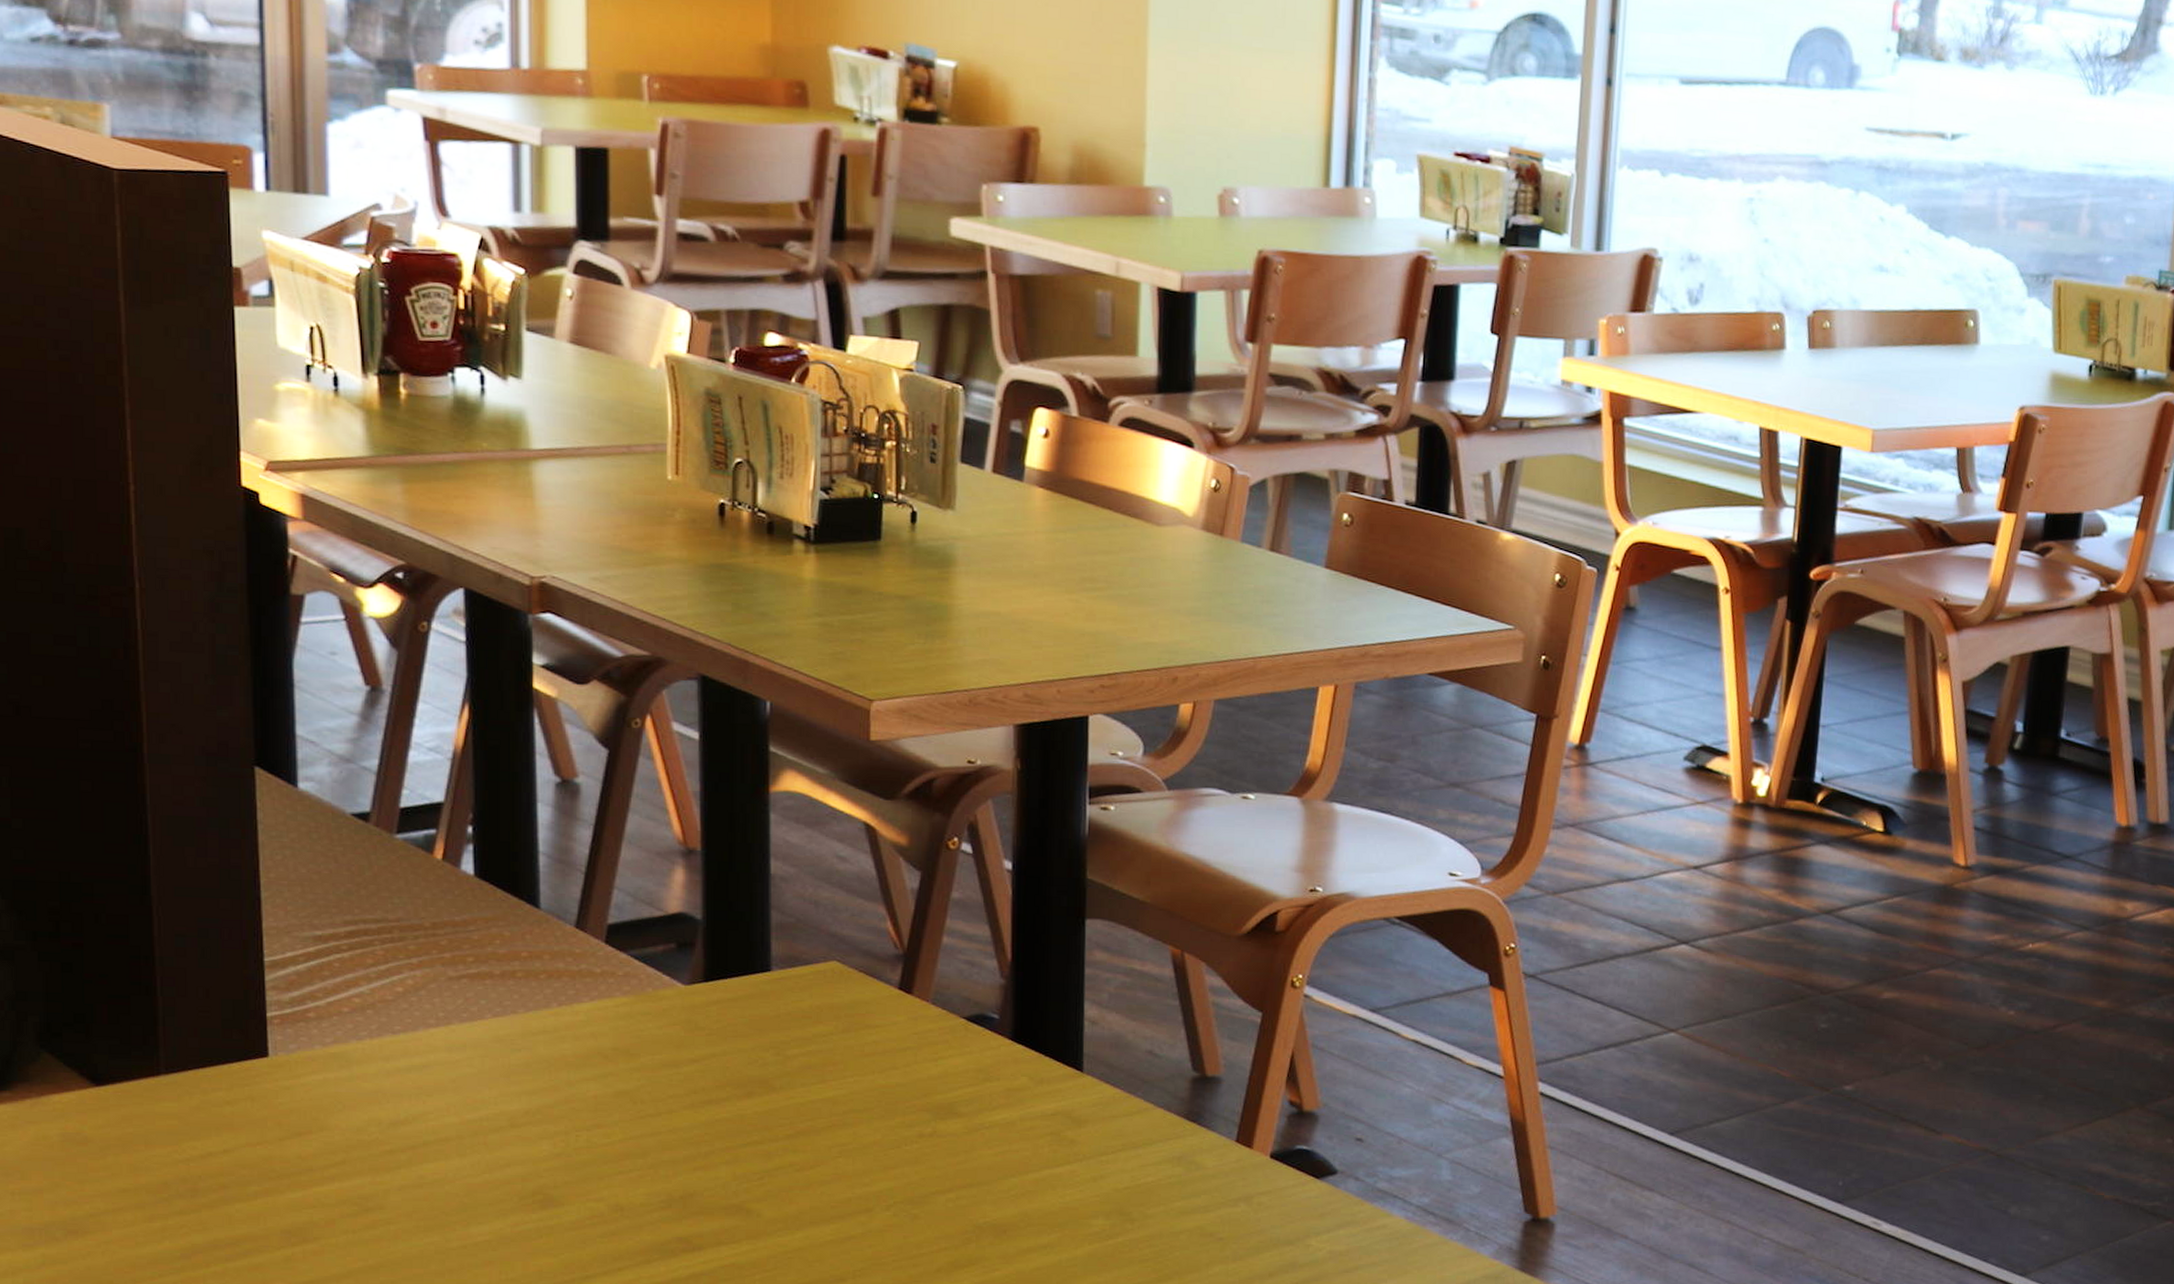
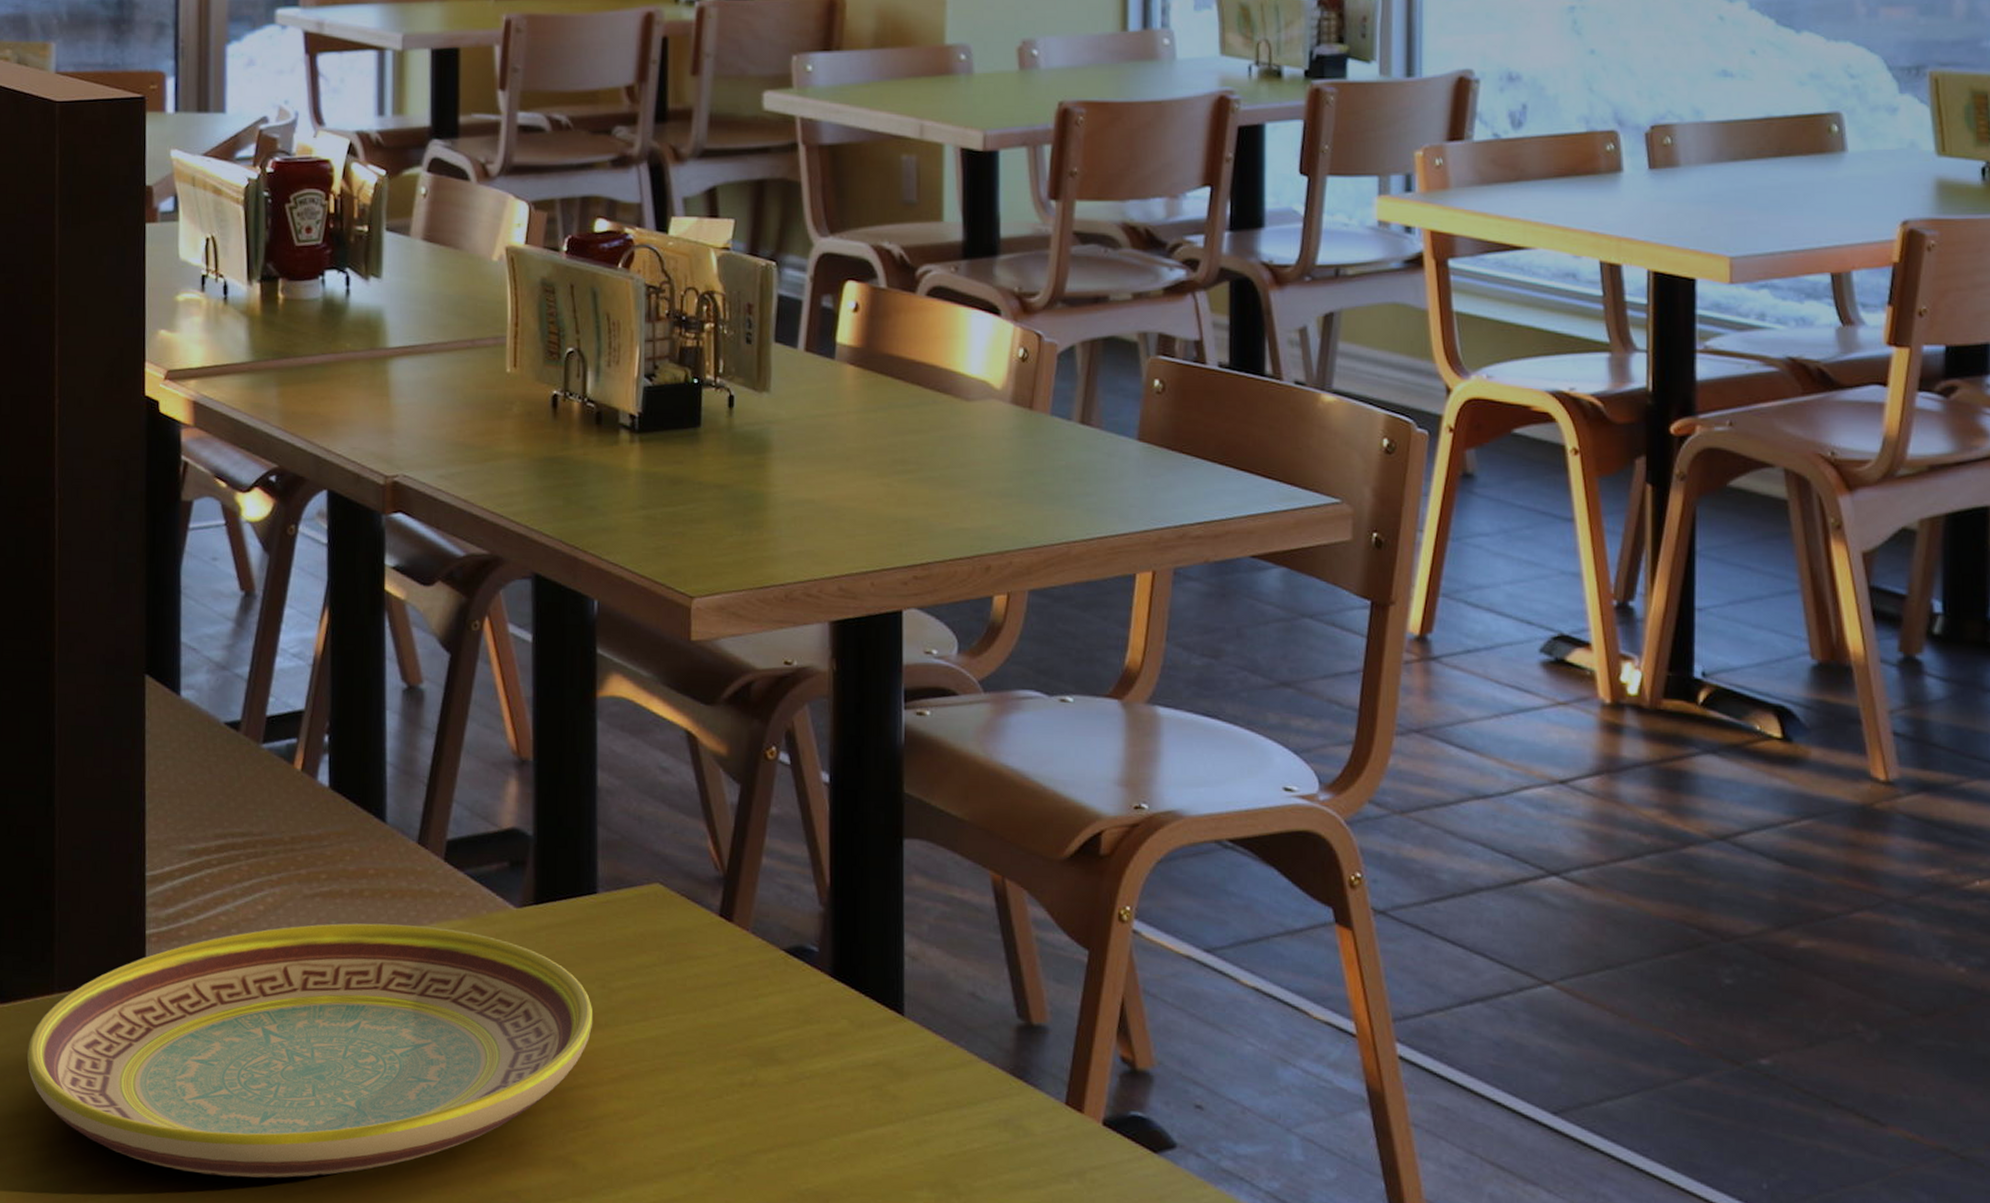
plate: none [131,1002,768,1238] -> present [27,923,593,1178]

